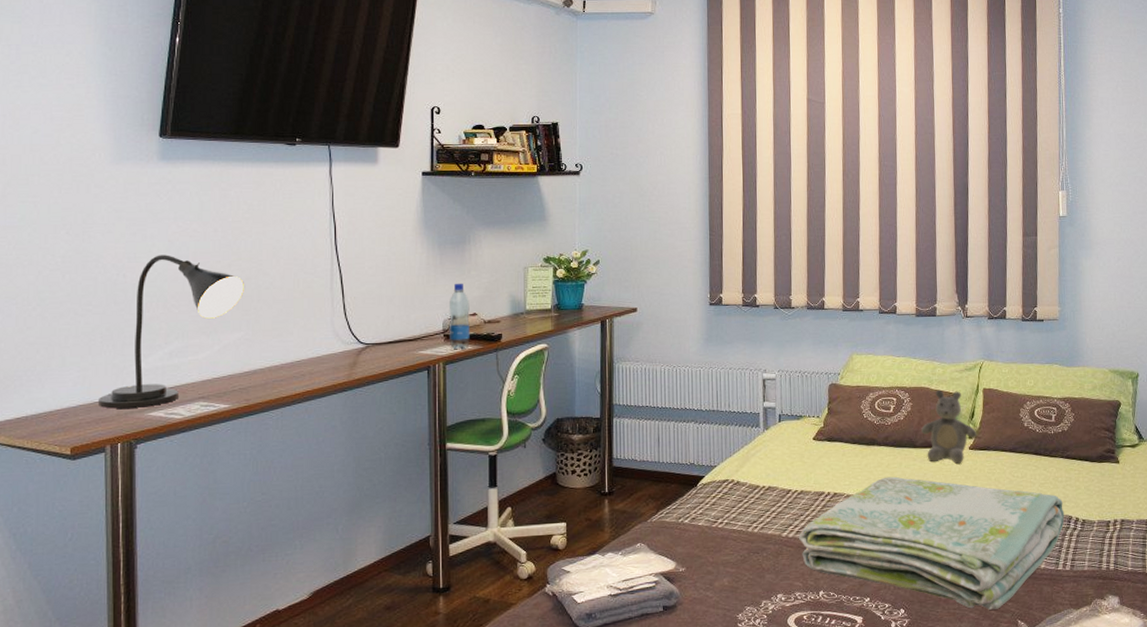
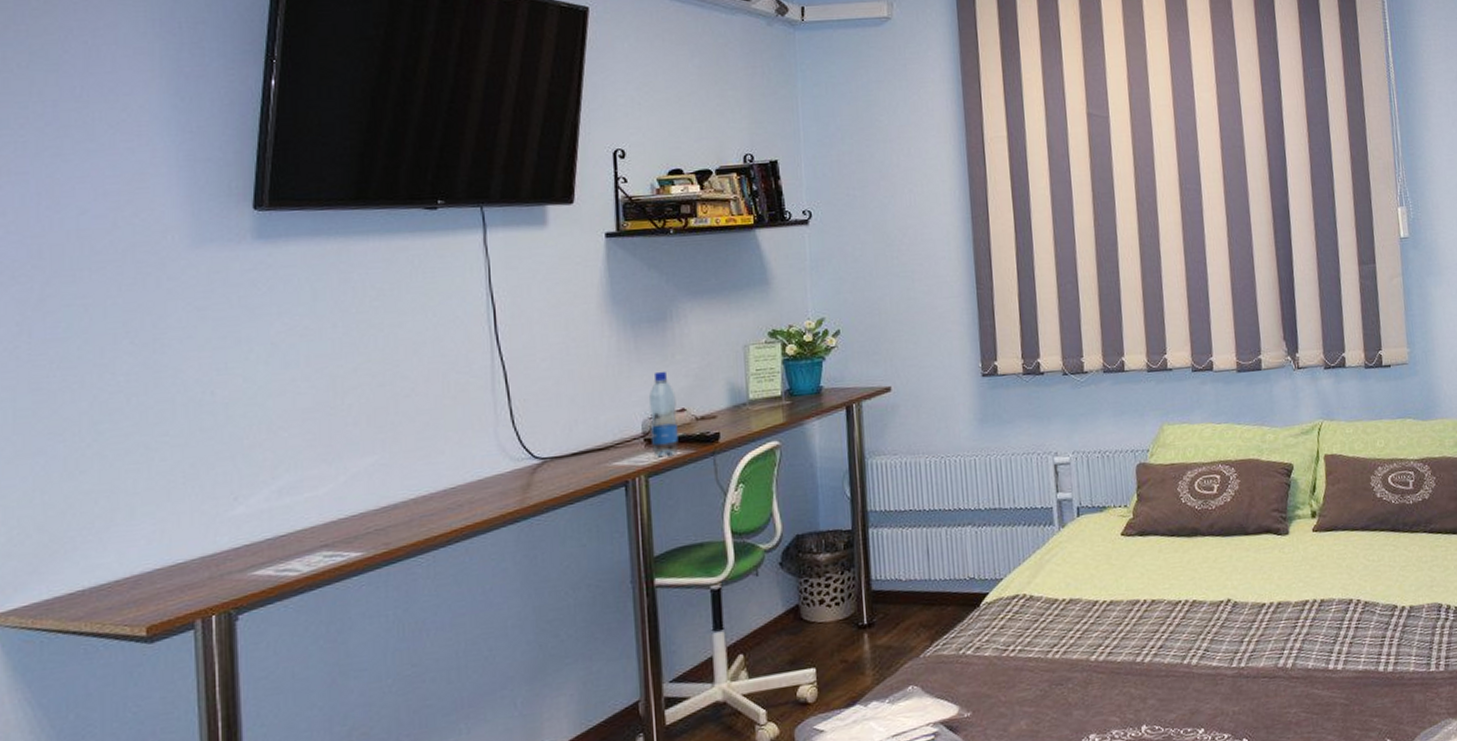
desk lamp: present [97,254,244,409] -> none [181,361,376,571]
towel: present [798,476,1065,610] -> none [1110,573,1434,731]
teddy bear: present [921,389,977,464] -> none [1253,460,1322,551]

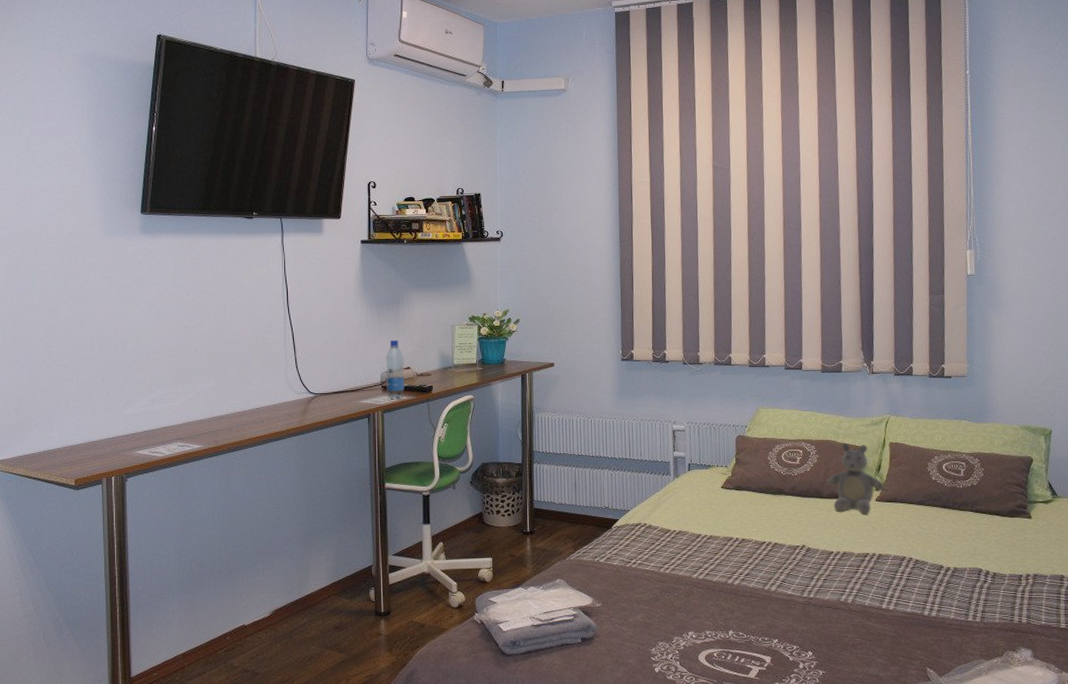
teddy bear: none [1253,460,1322,551] -> present [828,443,884,514]

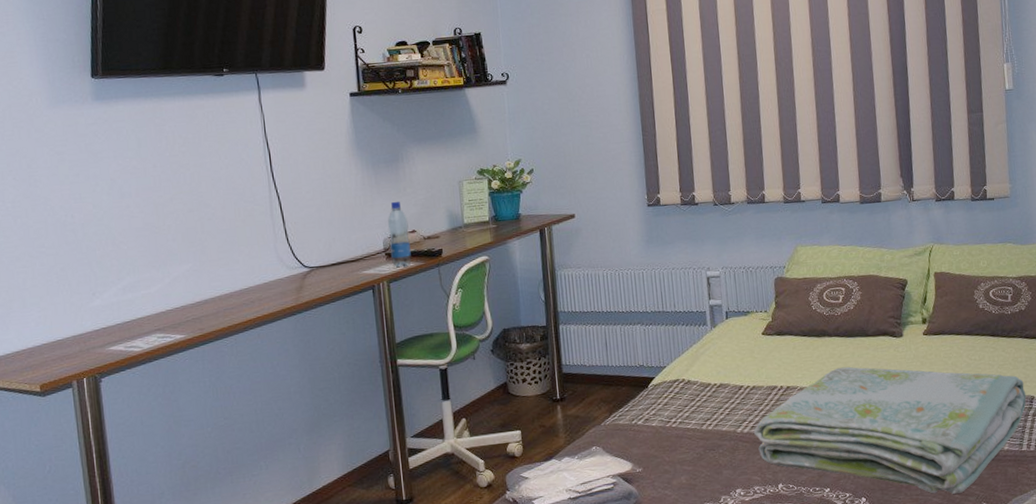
towel: none [708,525,975,656] -> present [753,366,1027,494]
teddy bear: present [828,443,884,514] -> none [872,276,931,350]

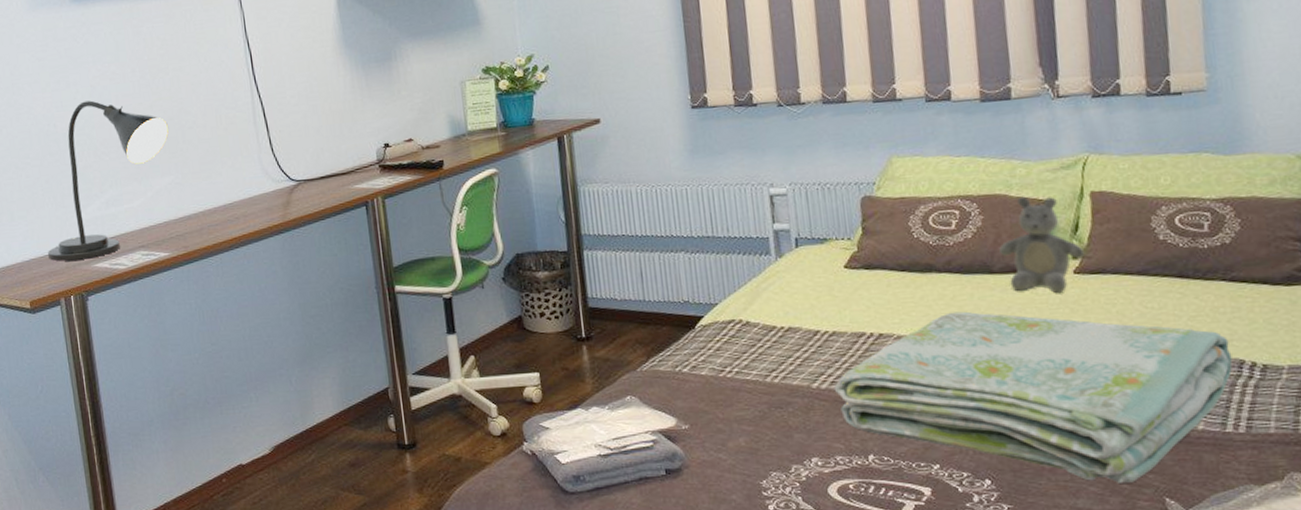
desk lamp: none [60,193,188,346] -> present [47,100,169,262]
bottle: present [387,201,412,268] -> none [380,105,409,182]
teddy bear: none [872,276,931,350] -> present [999,196,1086,293]

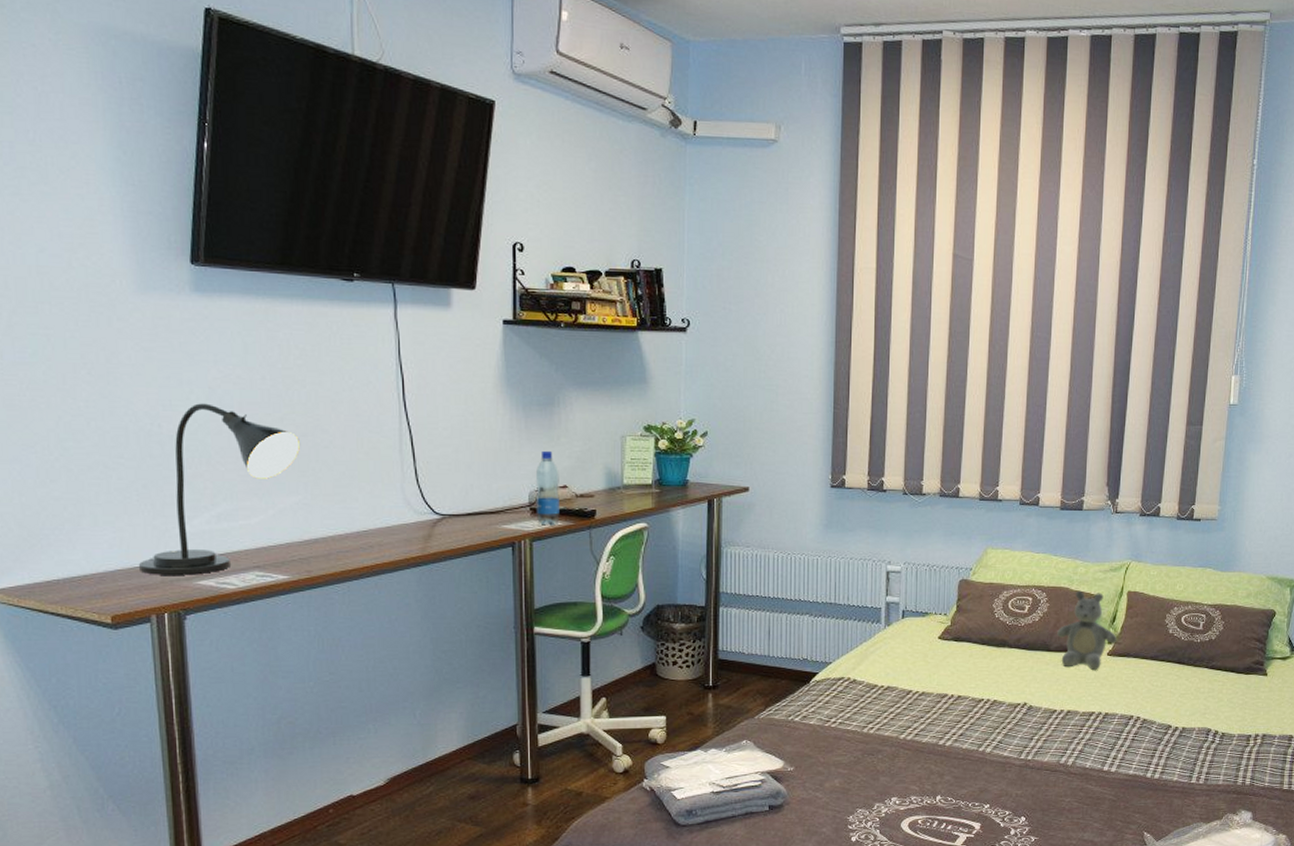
bottle: none [380,105,409,182] -> present [535,450,560,526]
towel: present [833,311,1233,483] -> none [917,681,1204,821]

